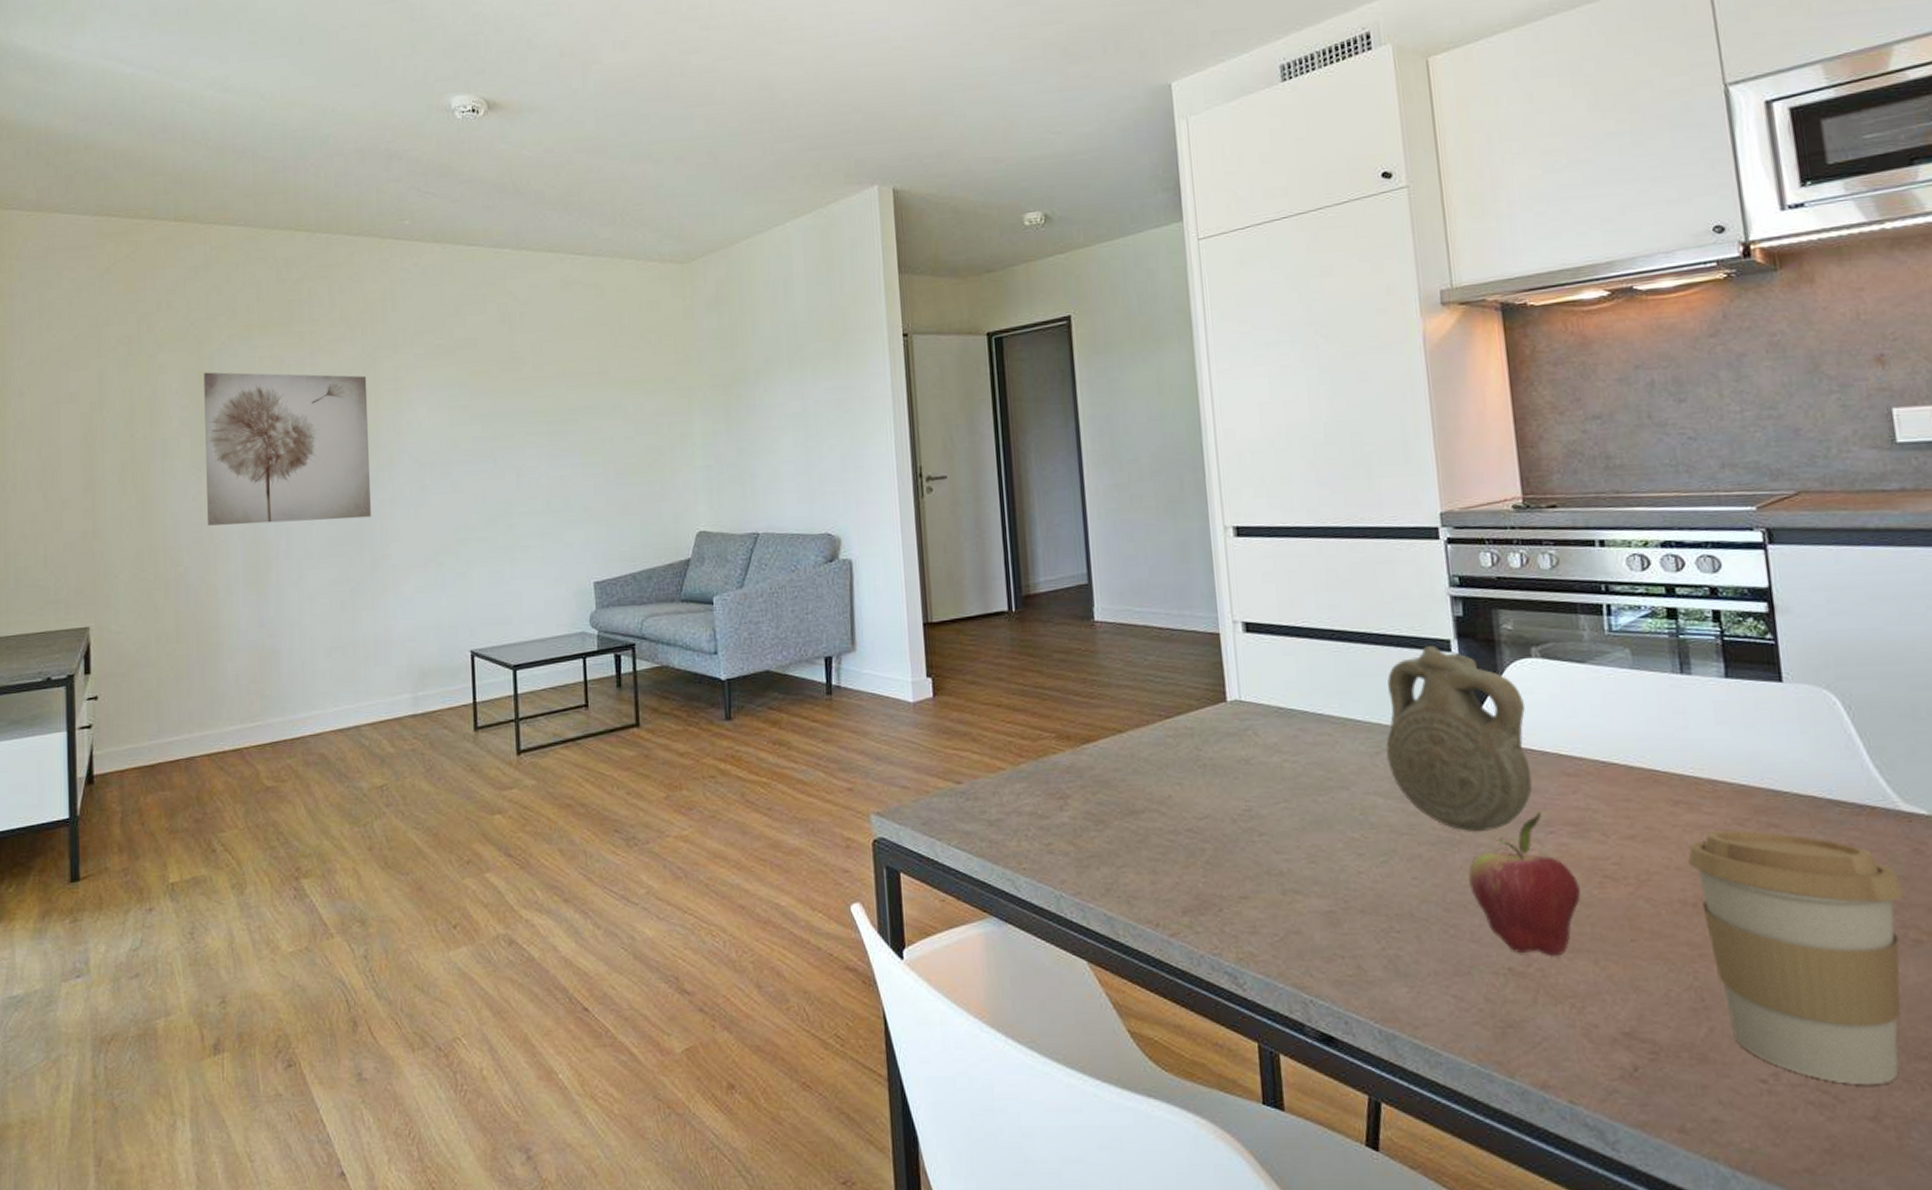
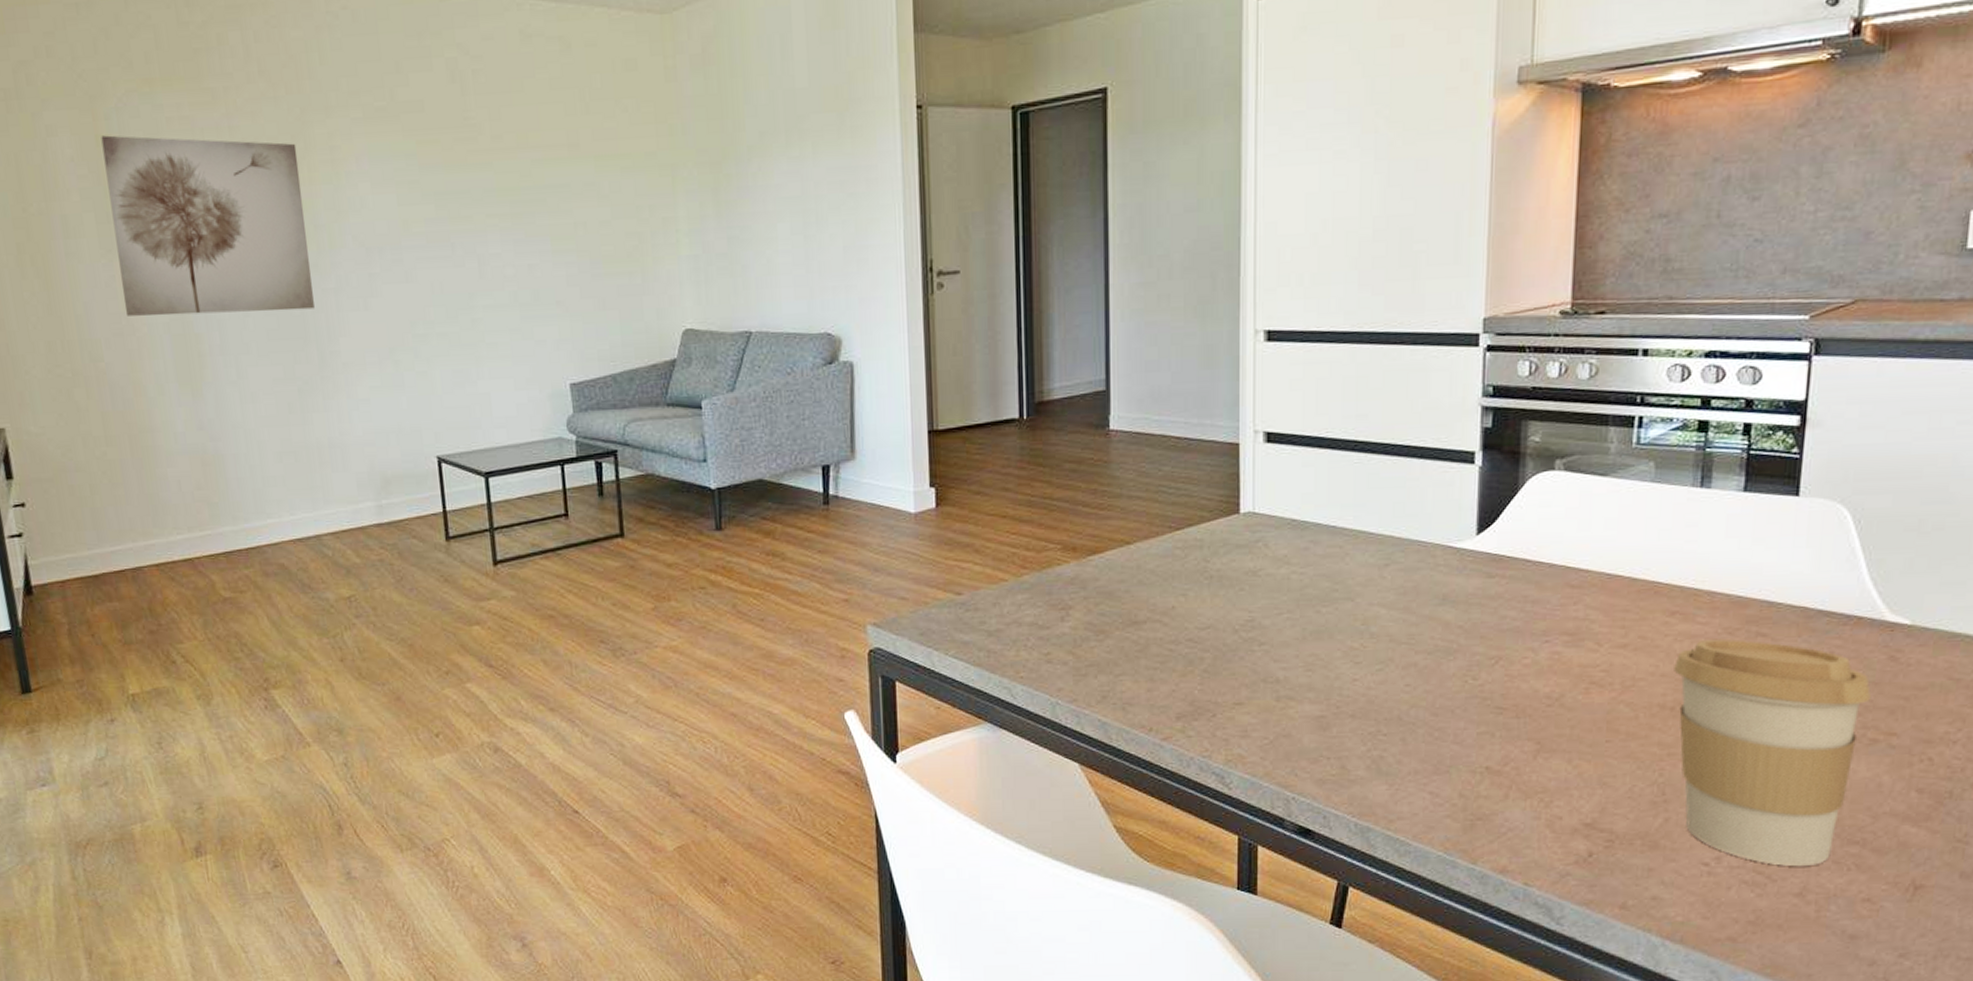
pilgrim flask: present [1386,646,1533,831] -> none [1396,458,1540,641]
fruit: present [1468,811,1581,957] -> none [1460,621,1566,757]

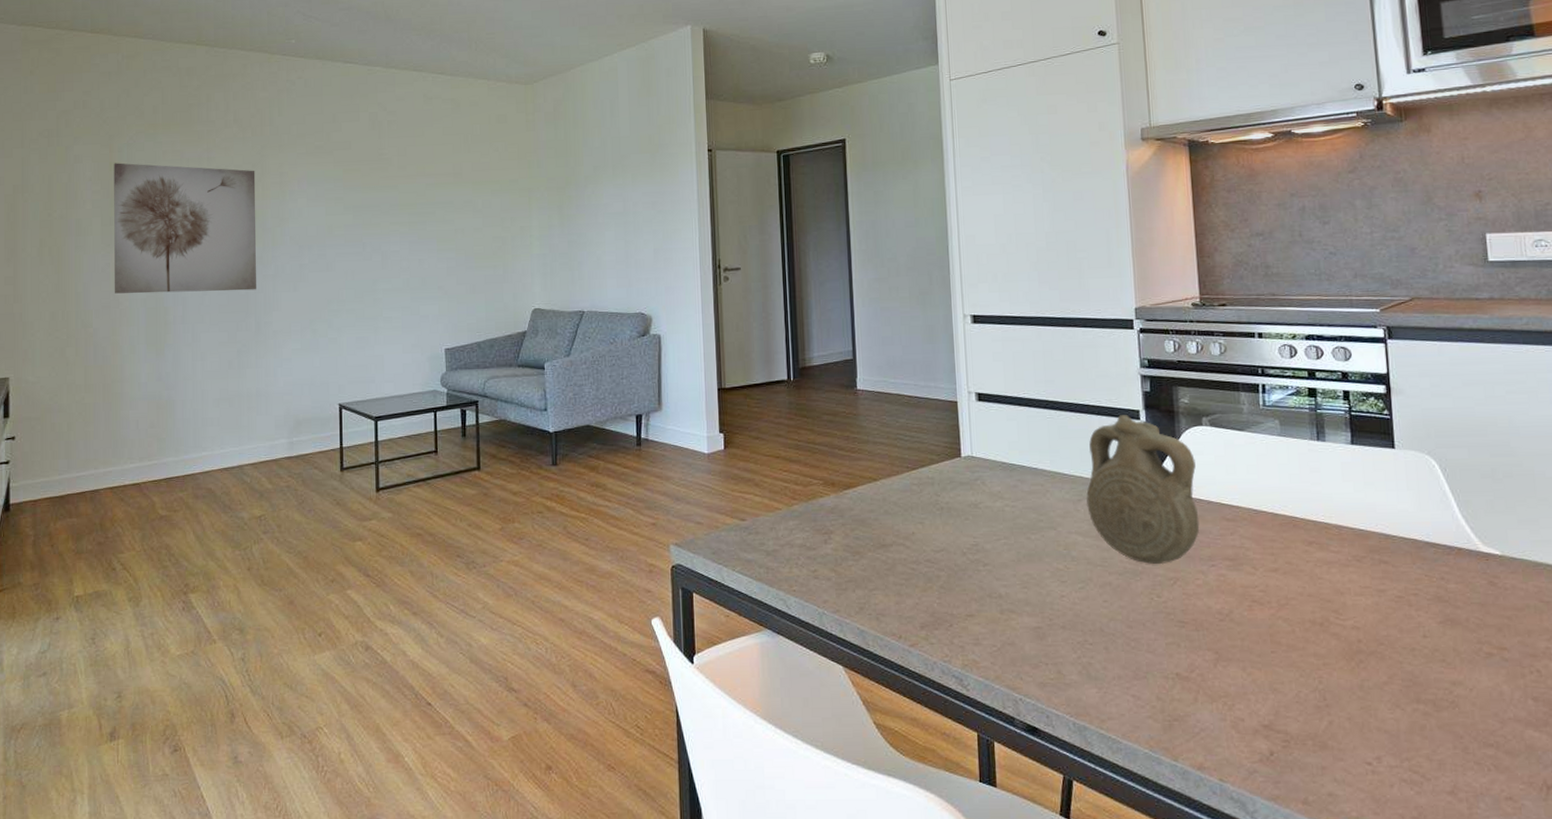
pilgrim flask: none [1396,458,1540,641] -> present [1086,415,1200,564]
coffee cup: present [1674,639,1872,867] -> none [1317,566,1481,767]

